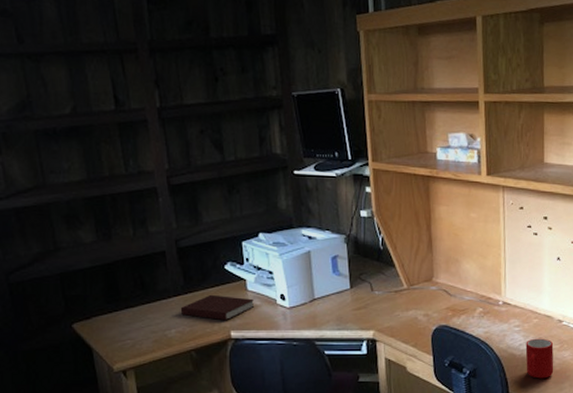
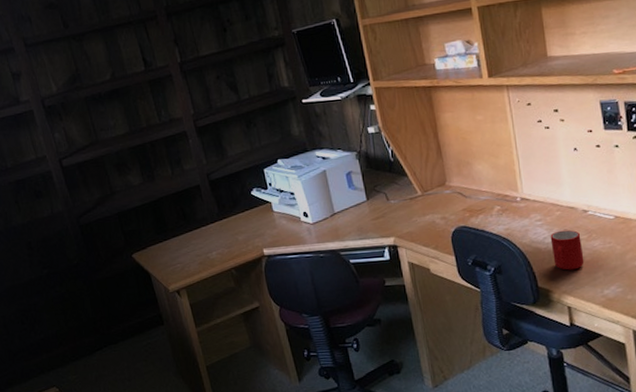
notebook: present [180,294,255,321] -> none [218,218,282,241]

